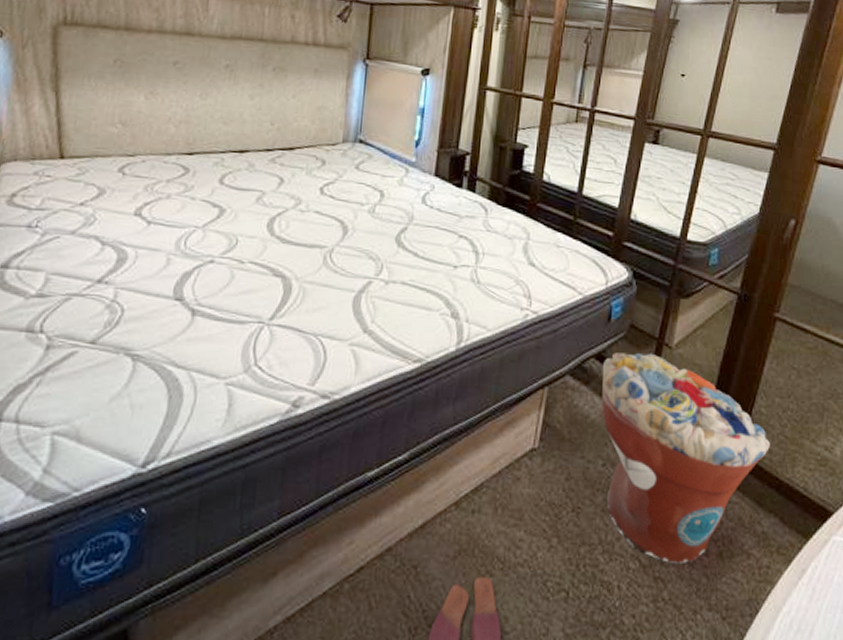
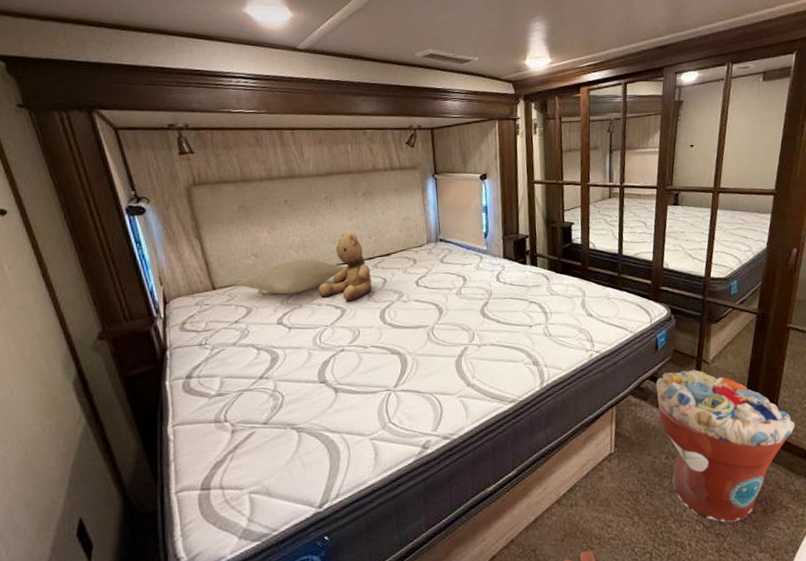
pillow: none [90,137,237,180] -> present [235,259,347,295]
teddy bear: none [194,112,266,201] -> present [318,232,373,302]

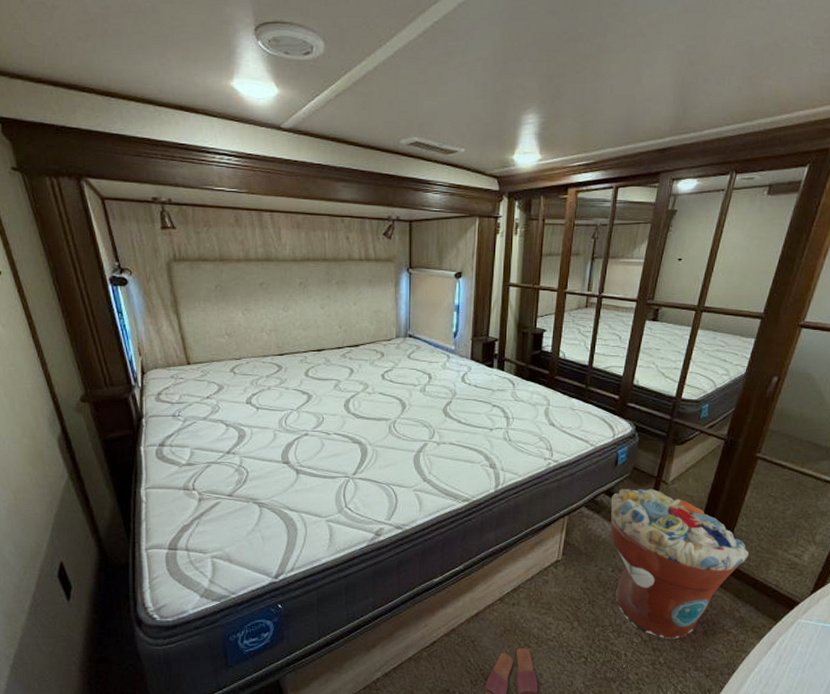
pillow: present [235,259,347,295] -> none [208,342,316,376]
teddy bear: present [318,232,373,302] -> none [287,319,339,388]

